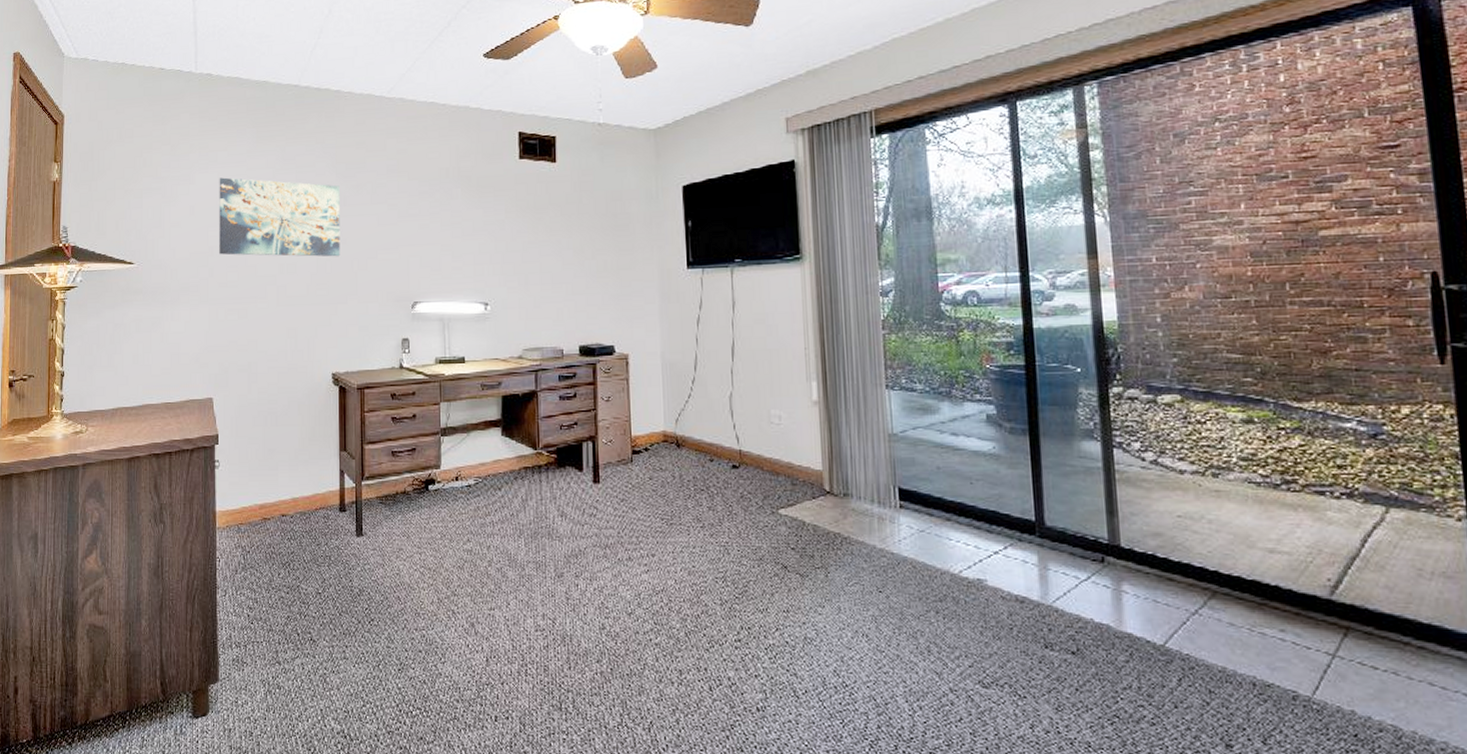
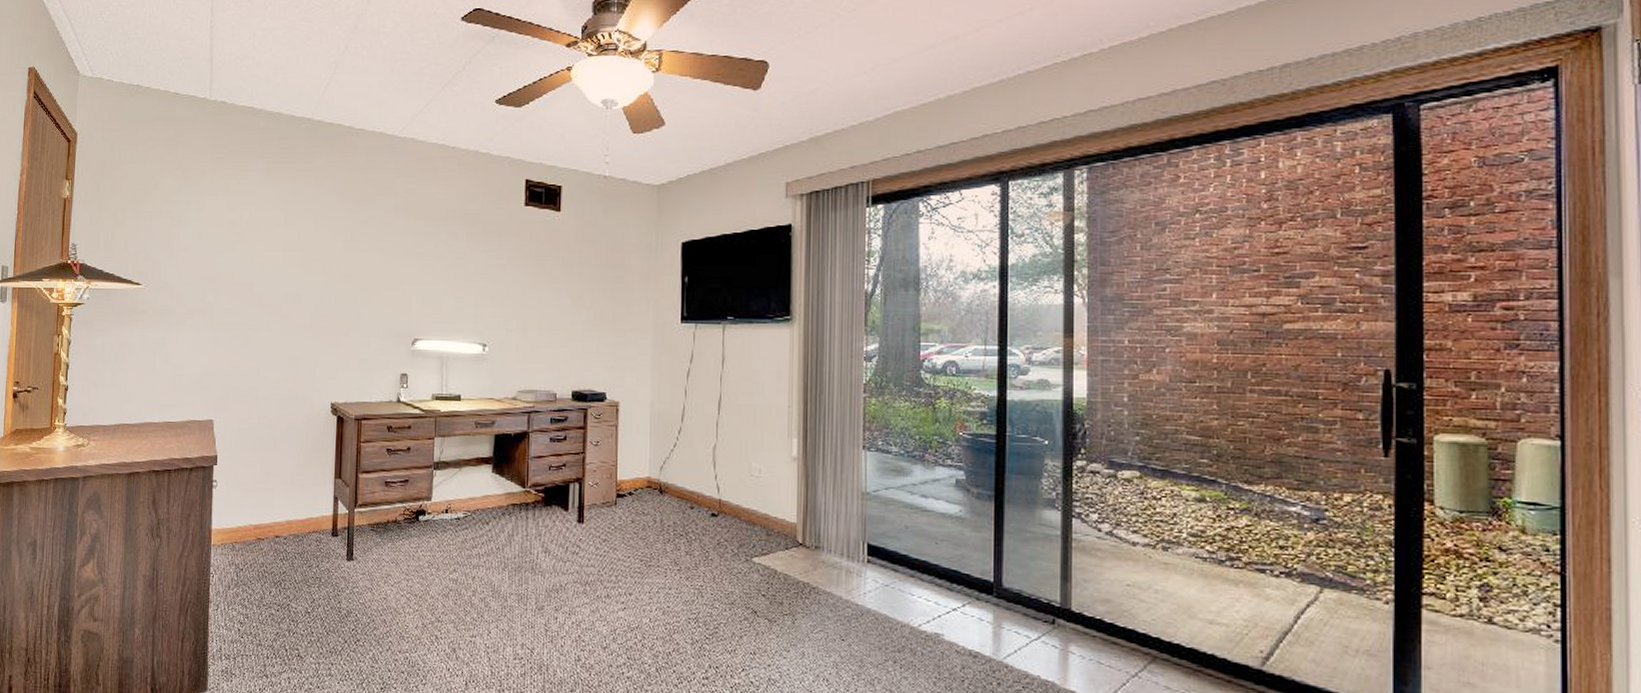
wall art: present [219,177,340,257] -> none [226,205,347,290]

